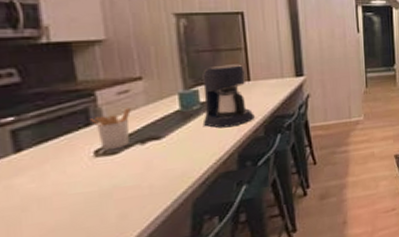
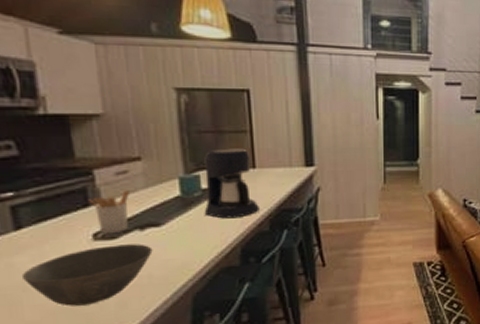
bowl: none [22,157,154,222] -> present [23,244,153,306]

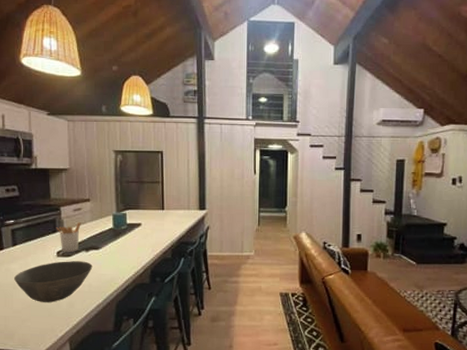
coffee maker: present [204,148,260,219] -> none [127,194,165,247]

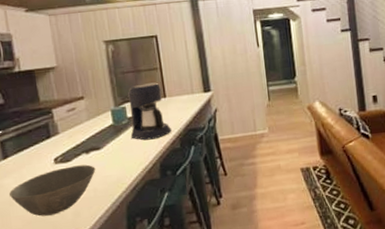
utensil holder: present [55,222,81,253] -> none [49,123,78,159]
coffee maker: none [127,194,165,247] -> present [128,82,172,140]

